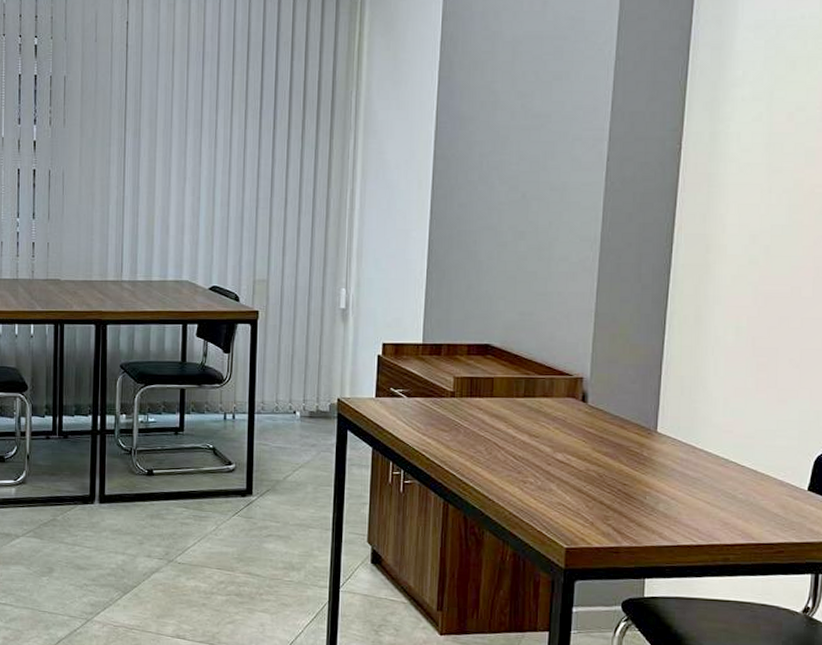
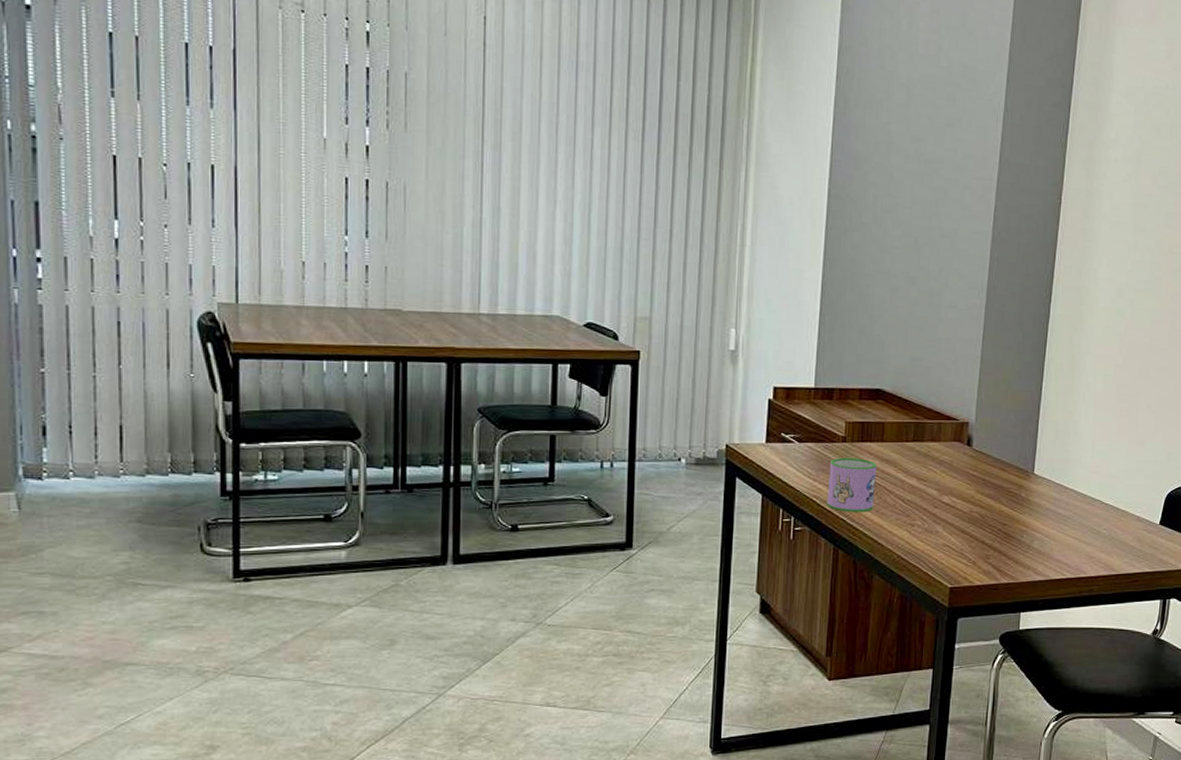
mug: none [436,412,486,468] -> present [826,457,877,513]

